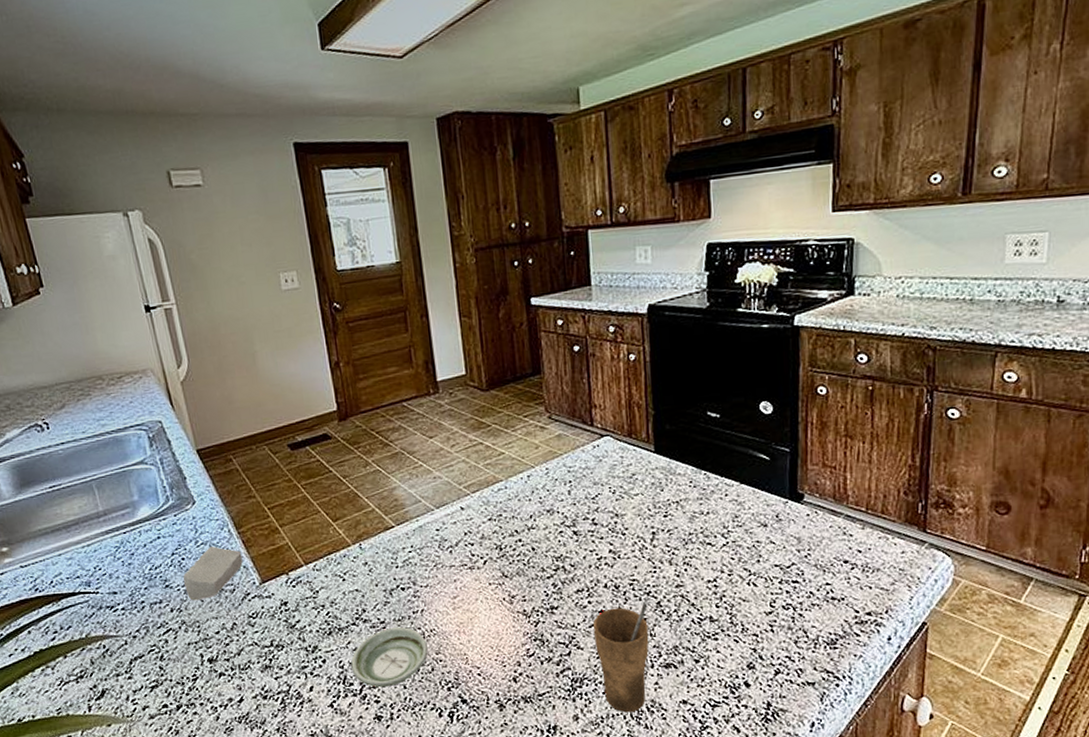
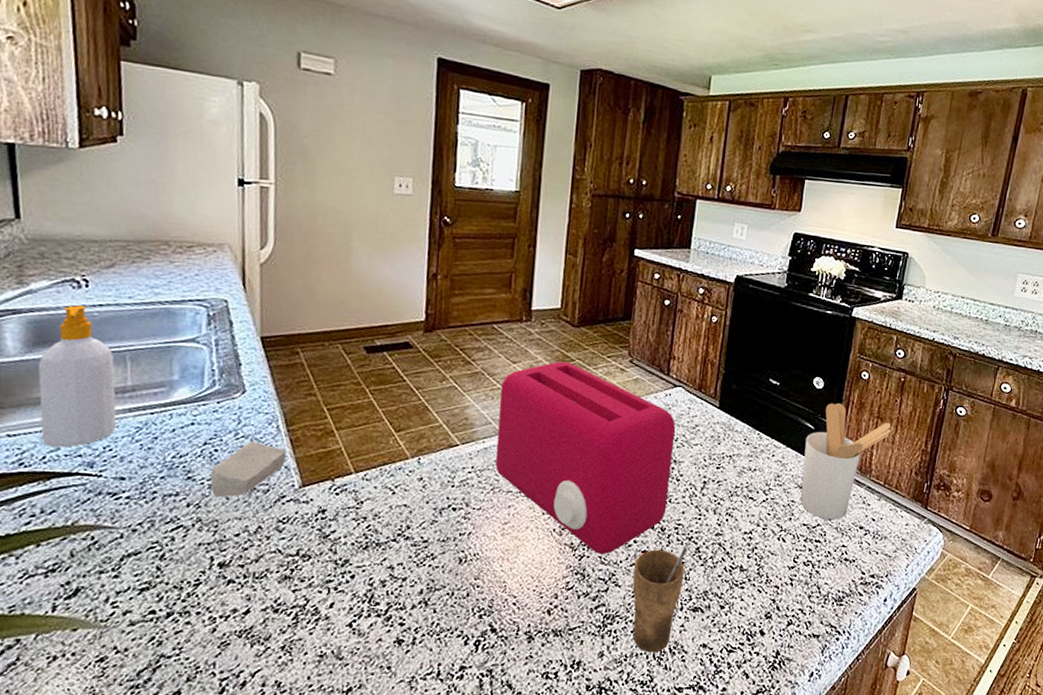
soap bottle: none [28,446,100,572] -> present [37,305,117,447]
saucer: present [351,627,428,688] -> none [381,548,468,610]
toaster: none [422,428,617,619] -> present [495,361,676,555]
utensil holder: none [762,427,865,557] -> present [801,403,892,520]

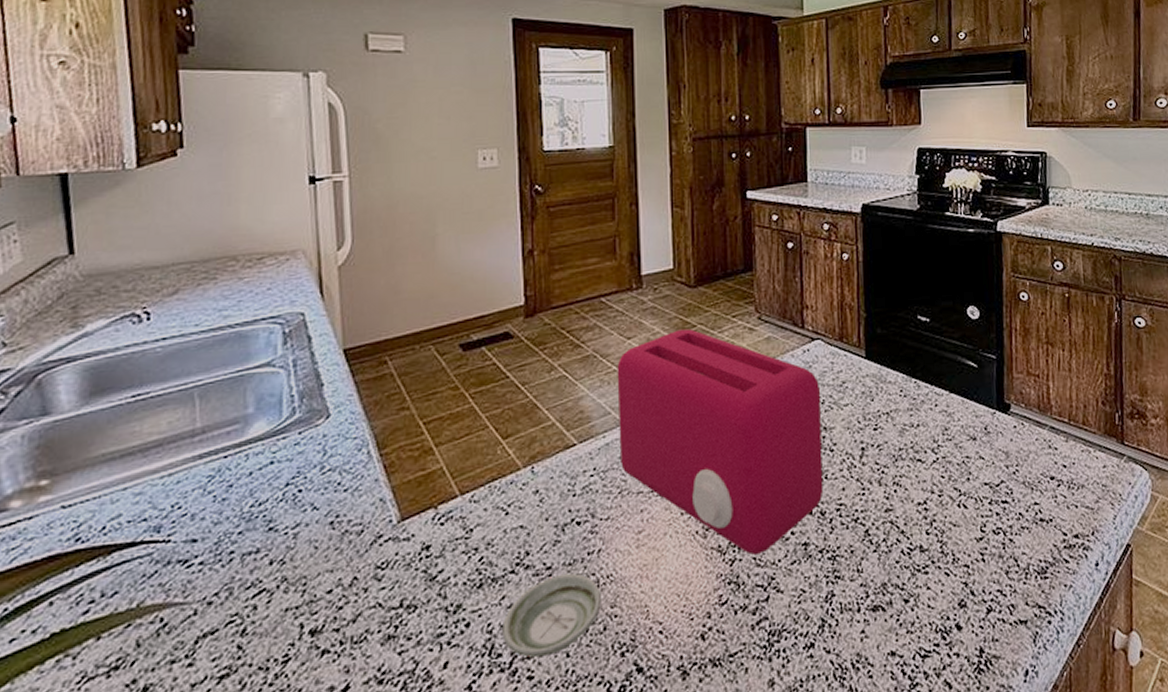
soap bottle: present [37,305,117,447] -> none [95,342,186,514]
soap bar: present [210,441,286,498] -> none [294,473,380,549]
saucer: none [381,548,468,610] -> present [502,573,601,658]
cup: present [632,548,688,653] -> none [796,532,856,673]
utensil holder: present [801,403,892,520] -> none [970,333,1065,474]

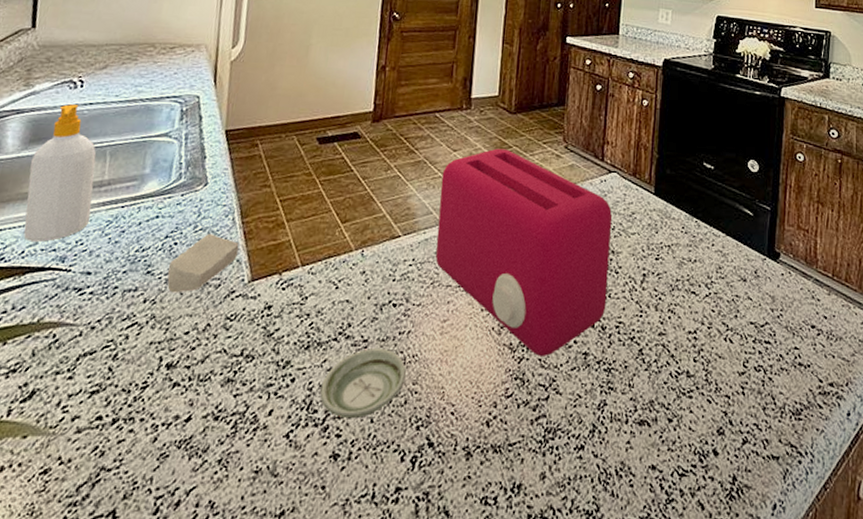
soap bottle: none [95,342,186,514] -> present [23,104,97,242]
soap bar: none [294,473,380,549] -> present [167,234,239,293]

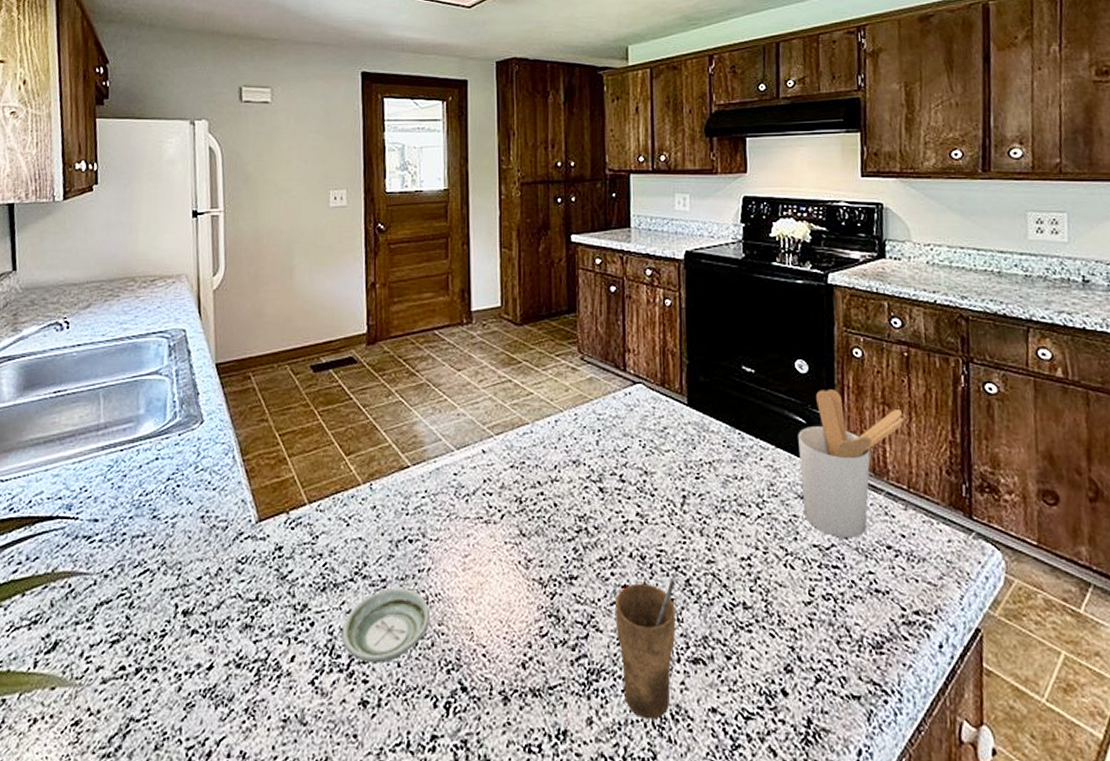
soap bottle: present [23,104,97,242] -> none [27,347,92,490]
soap bar: present [167,234,239,293] -> none [173,474,242,537]
toaster: present [435,148,613,358] -> none [447,365,644,592]
cup: none [574,349,630,475] -> present [615,580,676,720]
utensil holder: none [745,187,834,317] -> present [798,390,904,538]

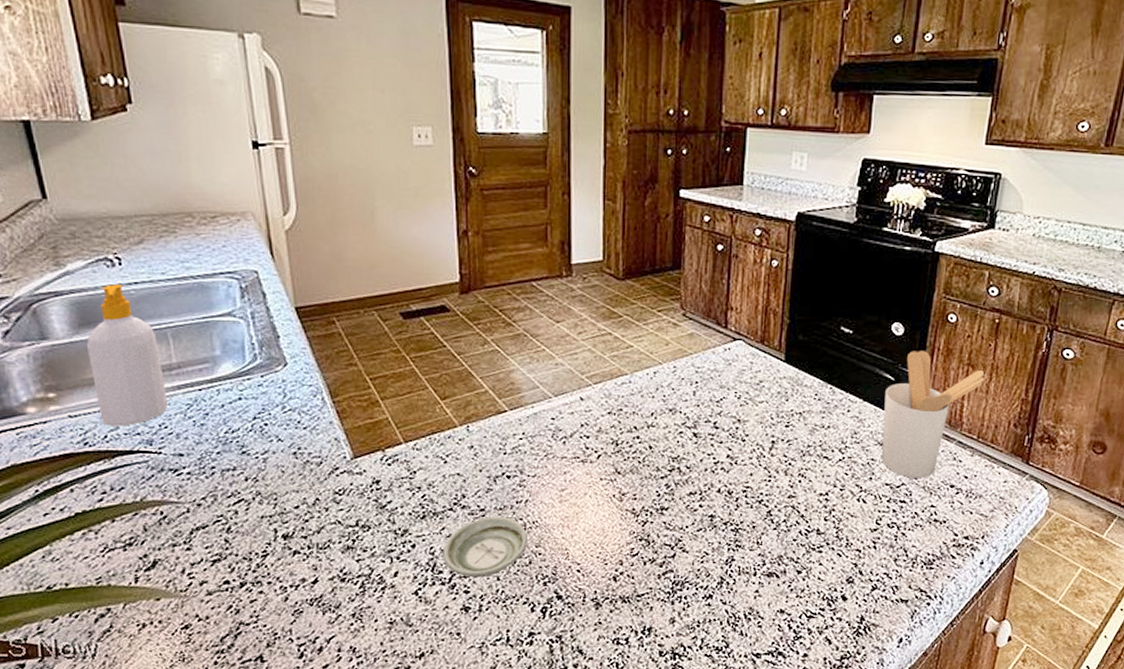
soap bottle: none [27,347,92,490] -> present [86,284,169,426]
cup: present [615,580,676,720] -> none [701,511,758,619]

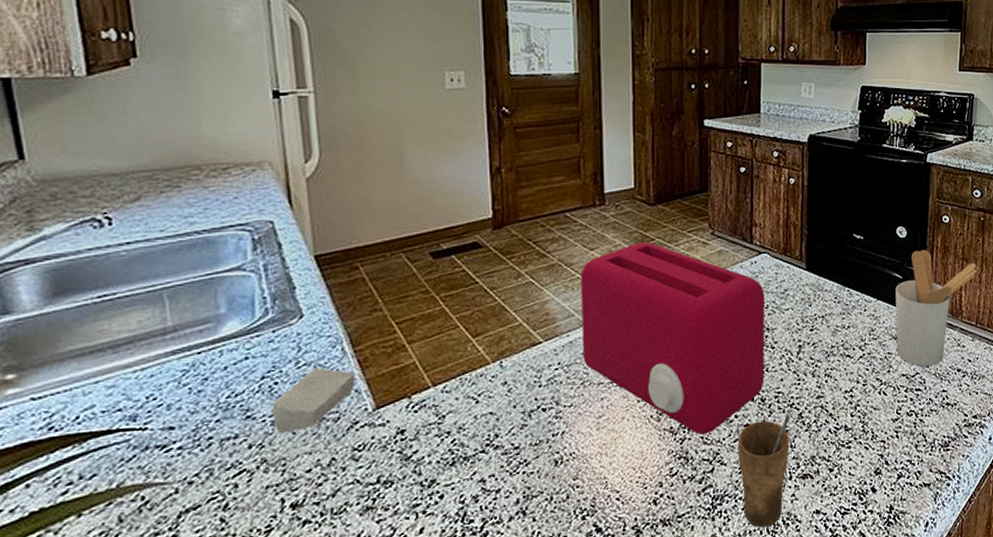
soap bottle: present [86,284,169,426] -> none [60,246,159,405]
soap bar: none [263,414,334,471] -> present [271,367,355,434]
saucer: present [443,517,527,578] -> none [474,452,564,523]
toaster: none [545,318,738,521] -> present [580,242,765,435]
cup: none [701,511,758,619] -> present [738,415,790,528]

